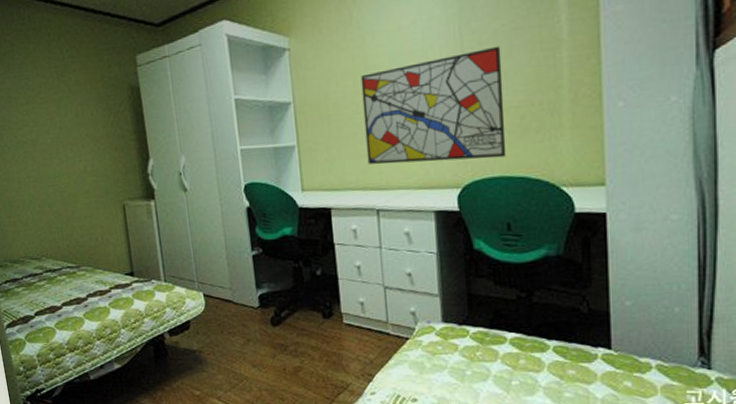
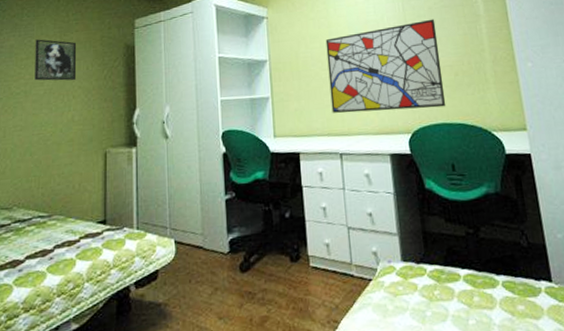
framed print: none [32,81,83,129] -> present [35,39,77,81]

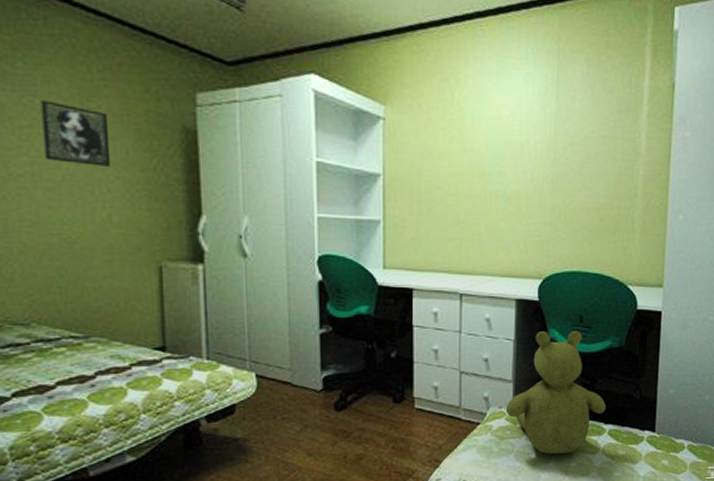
wall art: present [325,19,446,113] -> none [455,150,589,254]
stuffed bear: none [394,179,494,311] -> present [505,331,606,454]

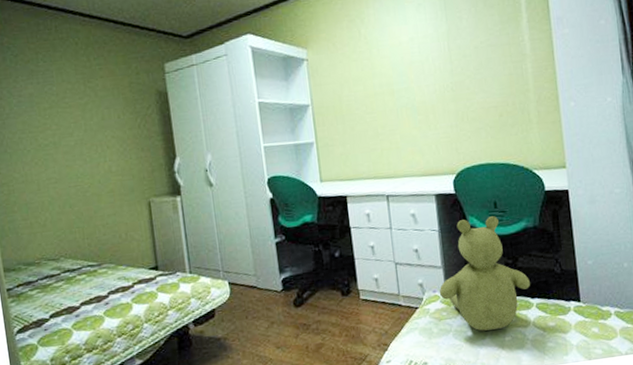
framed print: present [40,100,112,166] -> none [57,86,108,131]

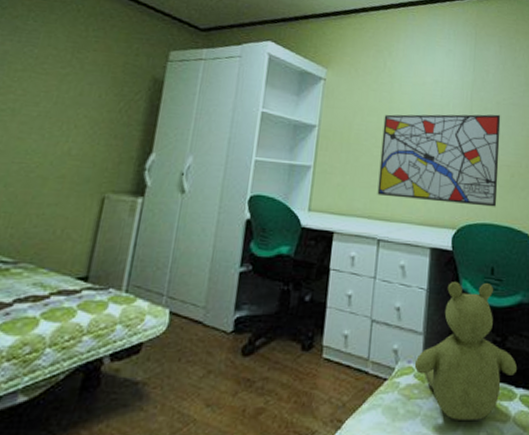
wall art: none [369,58,490,157] -> present [377,114,501,207]

